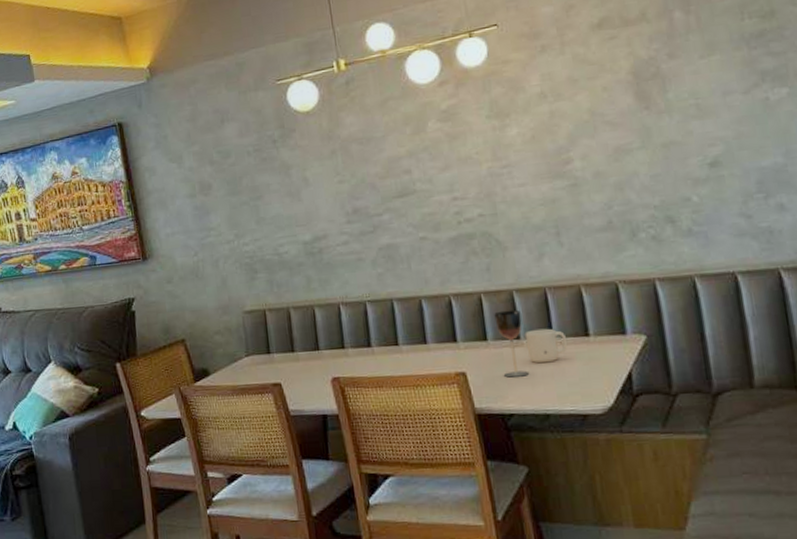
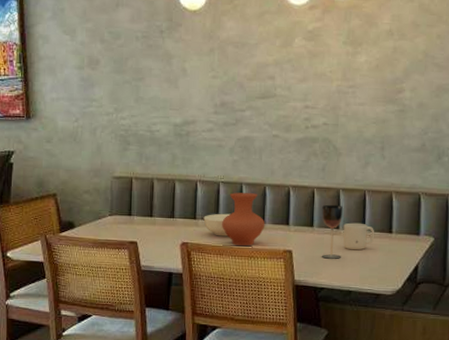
bowl: none [353,337,385,366] -> present [203,213,231,237]
vase: none [375,309,429,375] -> present [222,192,265,247]

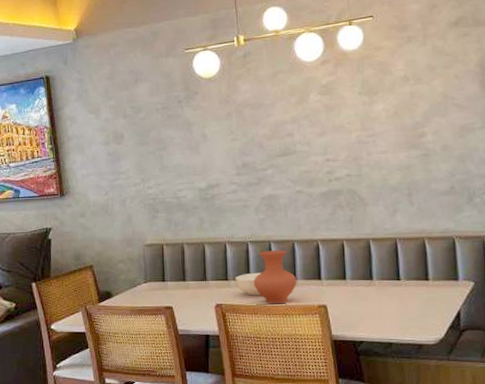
wineglass: present [322,204,343,259] -> none [353,255,379,311]
mug: present [343,222,375,250] -> none [377,272,411,301]

